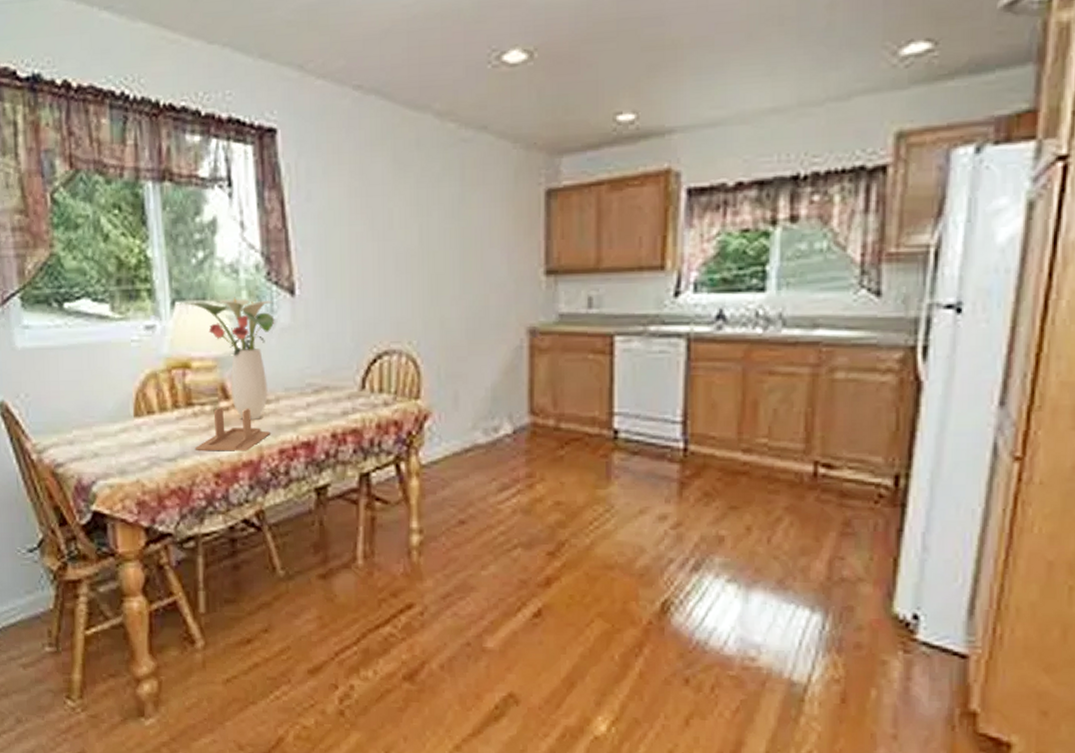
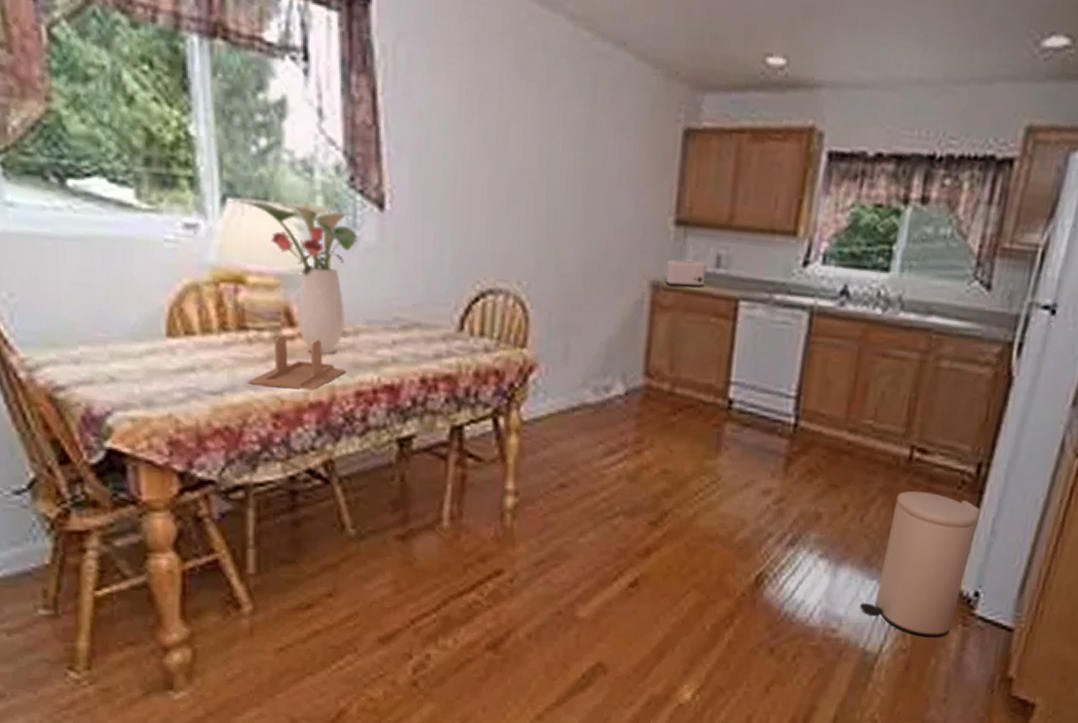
toaster: none [541,304,580,330] -> present [665,259,708,288]
pedal bin: none [779,508,906,666] -> present [859,491,981,638]

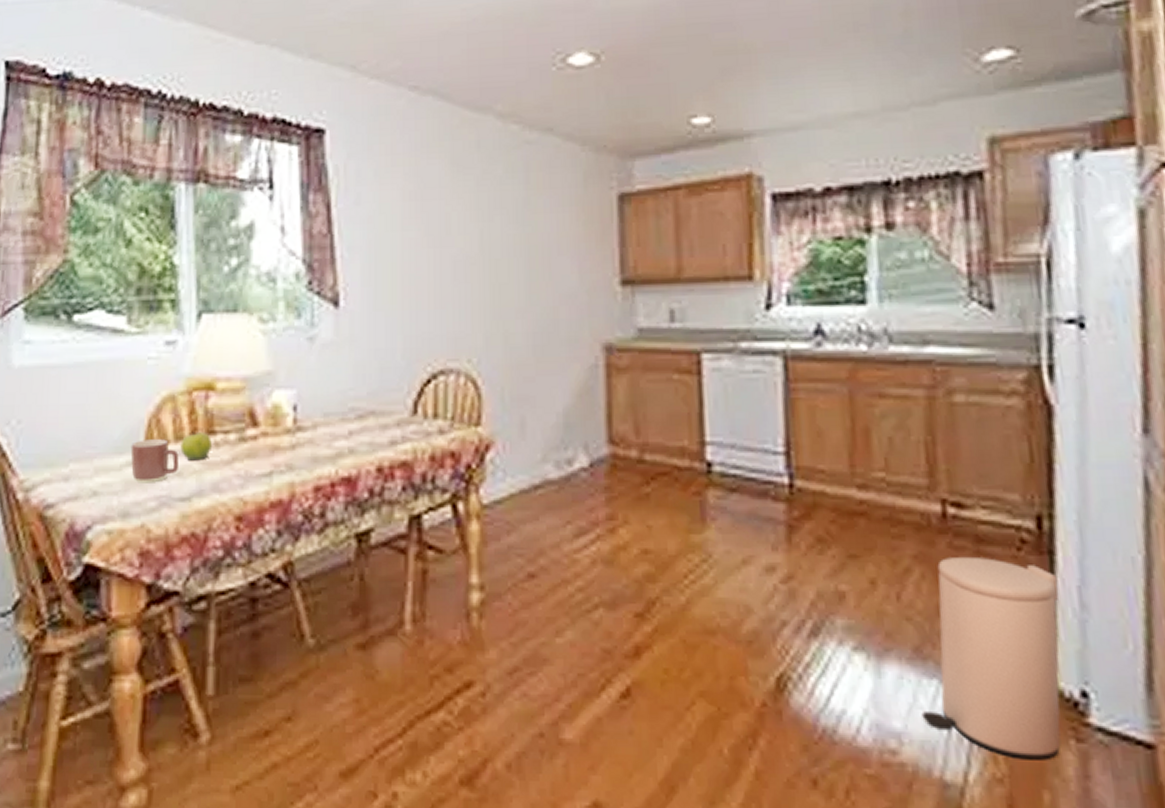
mug: none [150,328,207,373] -> present [130,439,179,482]
fruit: none [208,325,244,356] -> present [180,431,212,461]
flower arrangement: present [226,200,358,354] -> none [201,308,315,451]
napkin holder: present [247,334,345,391] -> none [213,435,304,489]
toaster: present [665,259,708,288] -> none [617,317,662,347]

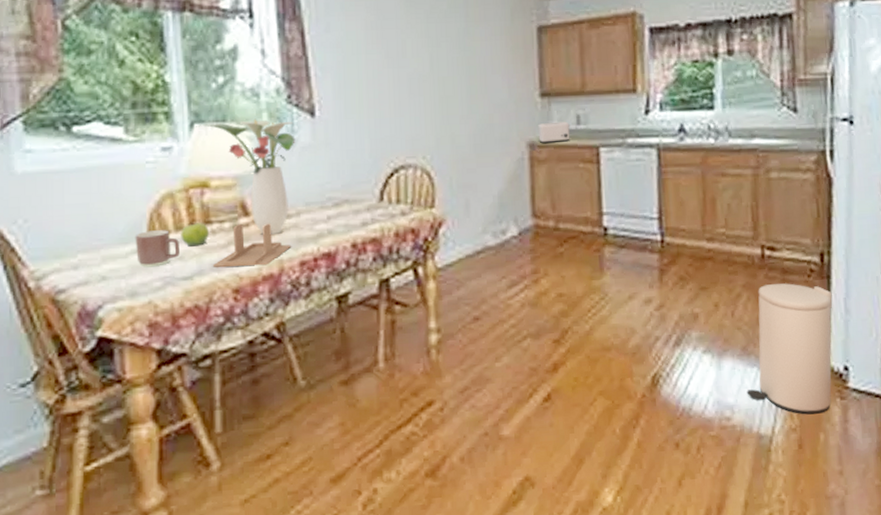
flower arrangement: none [201,308,315,451] -> present [193,118,296,235]
napkin holder: none [213,435,304,489] -> present [212,223,291,267]
toaster: none [617,317,662,347] -> present [538,121,571,144]

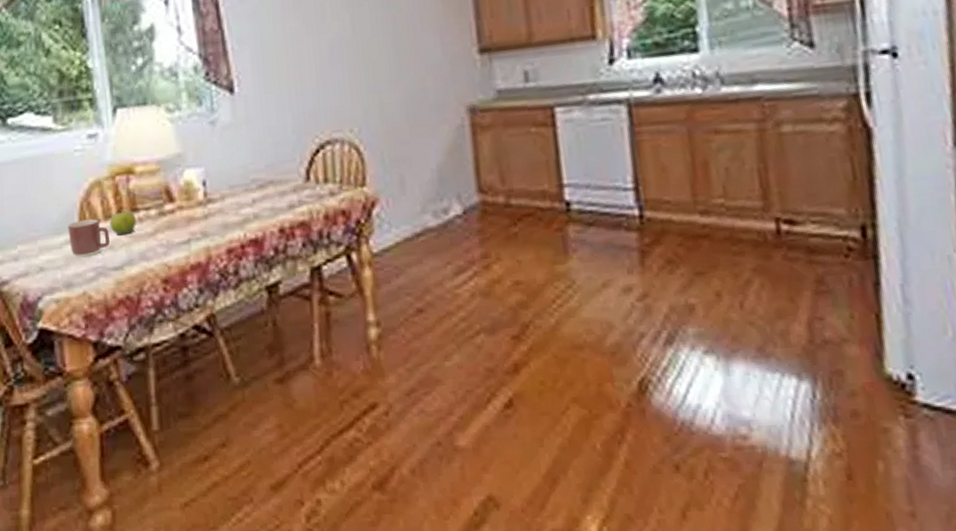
flower arrangement: present [193,118,296,235] -> none [116,99,216,221]
napkin holder: present [212,223,291,267] -> none [141,208,217,257]
toaster: present [538,121,571,144] -> none [478,79,518,108]
pedal bin: present [746,283,833,415] -> none [767,265,892,436]

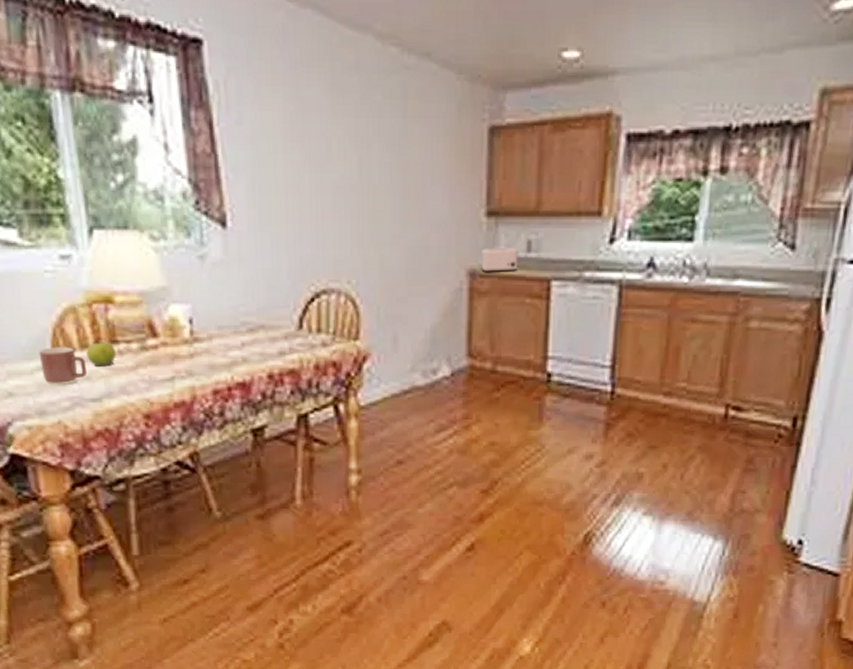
toaster: none [478,79,518,108] -> present [481,247,519,273]

